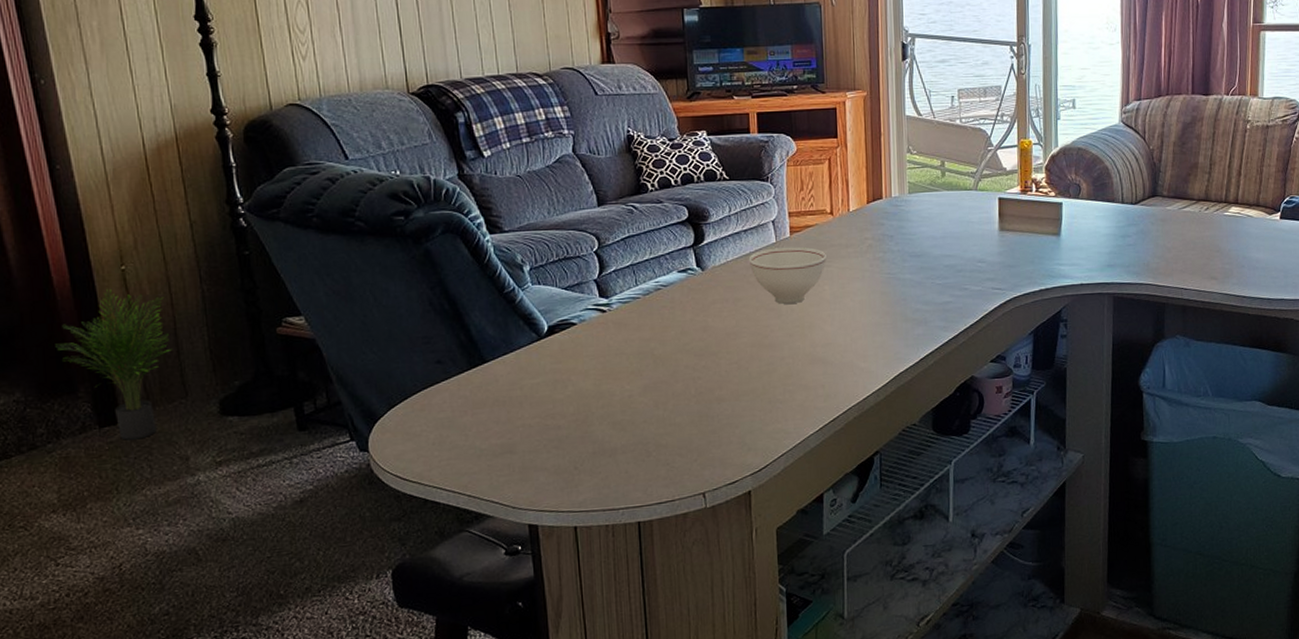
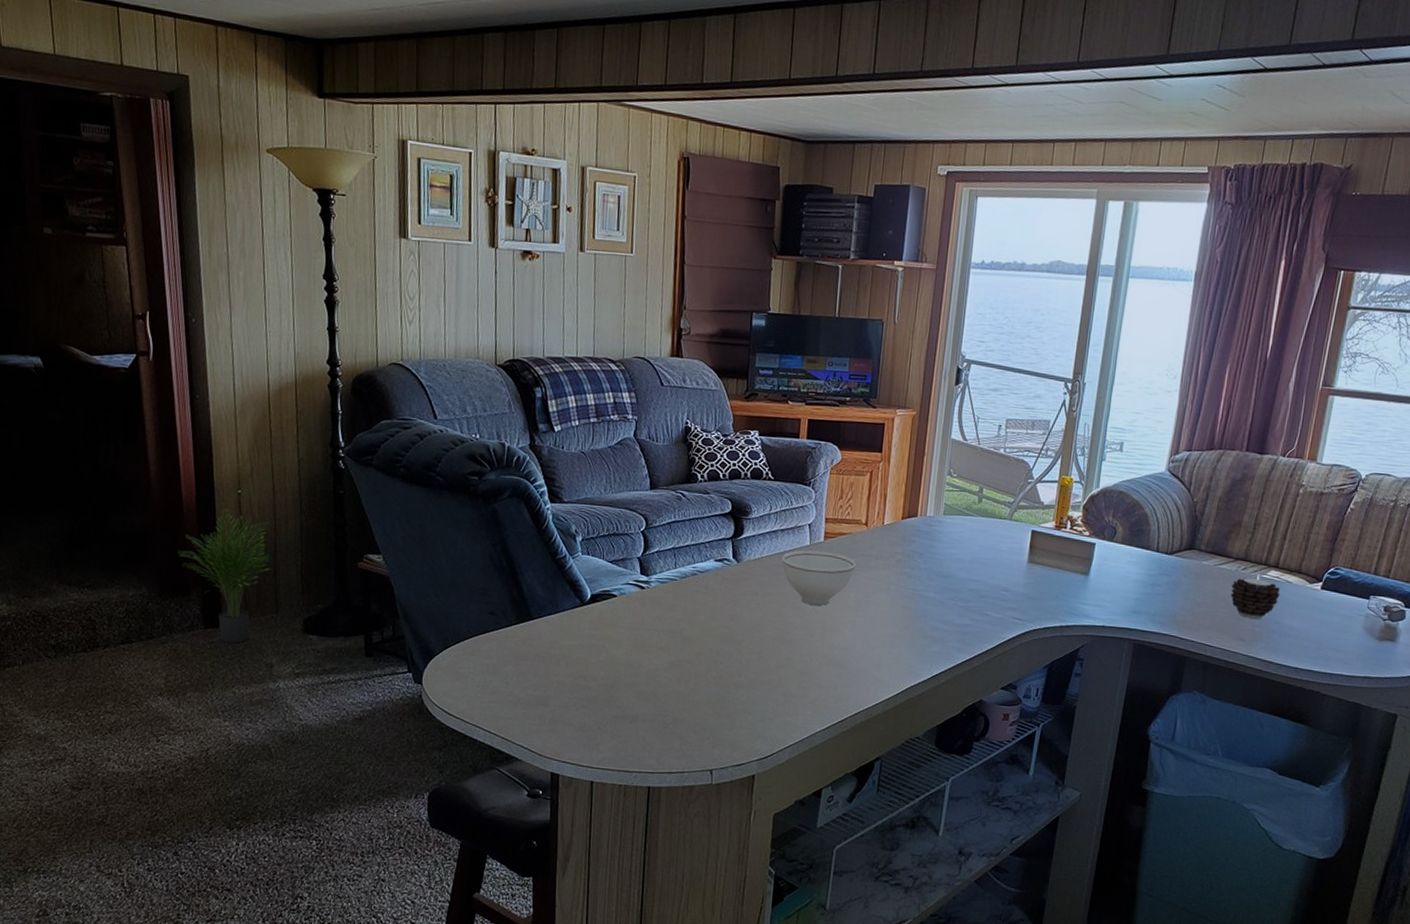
candle: none [1198,212,1244,257] -> present [1231,574,1280,619]

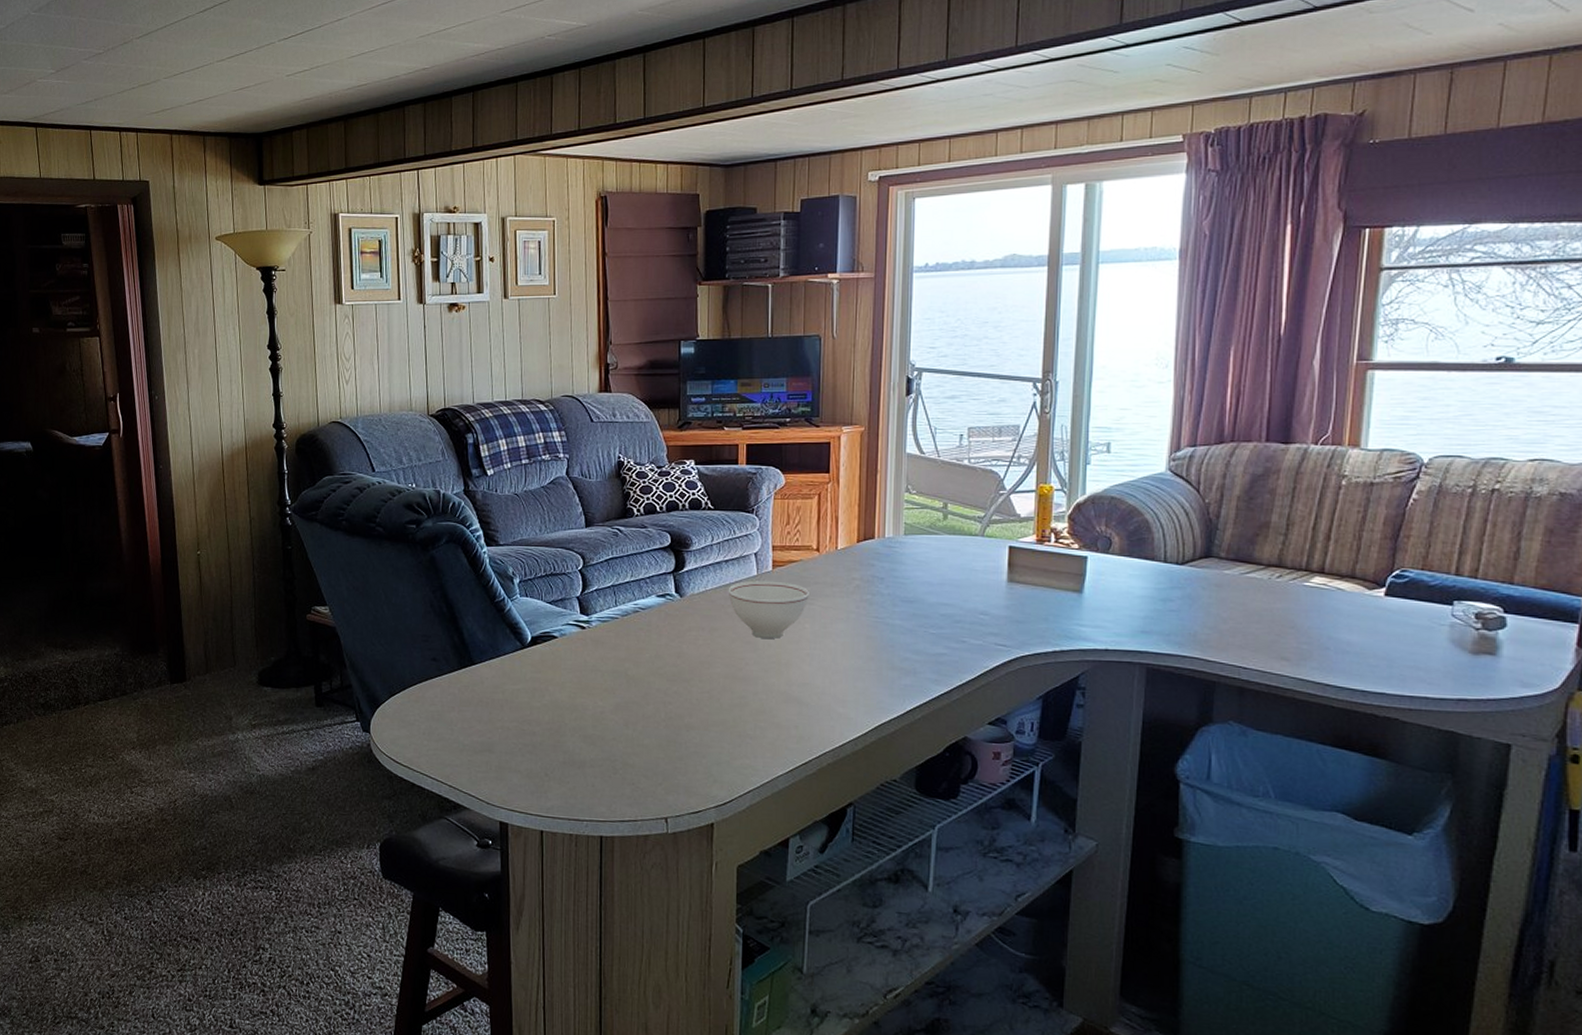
potted plant: present [178,509,269,643] -> none [146,570,226,697]
candle: present [1231,574,1280,619] -> none [1265,581,1331,634]

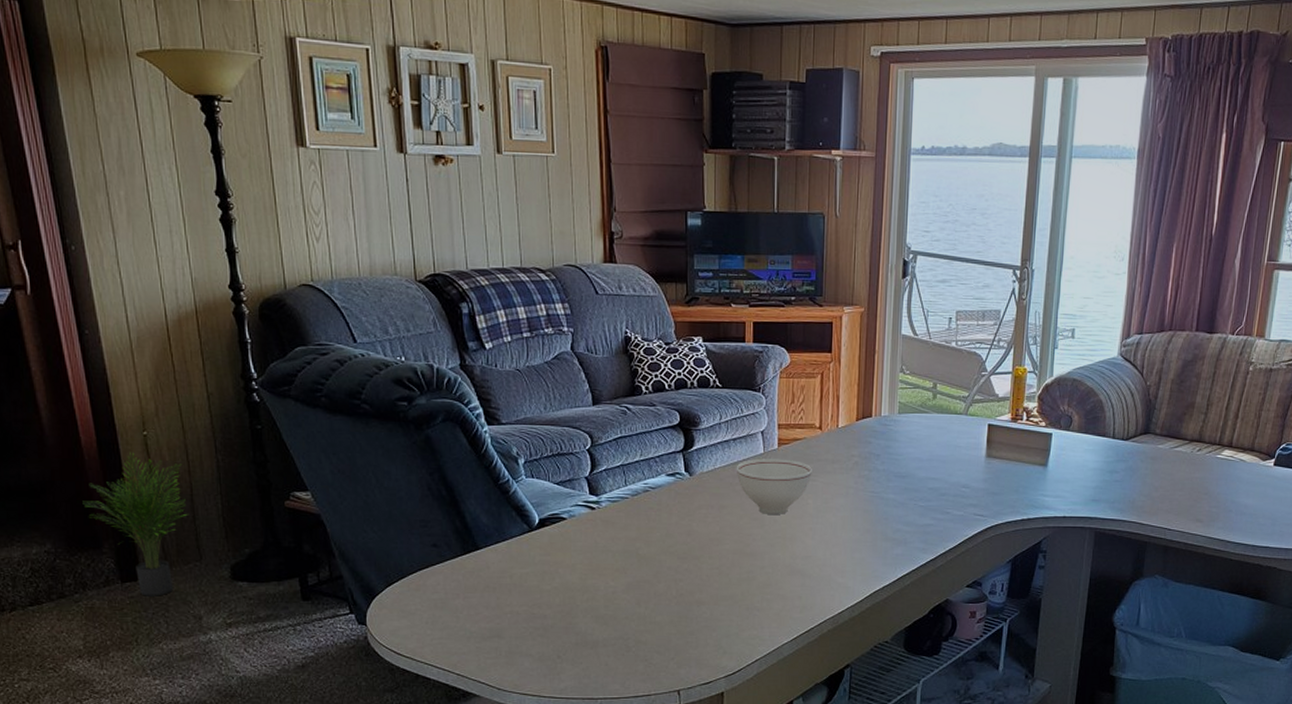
potted plant: none [146,570,226,697] -> present [82,453,187,596]

